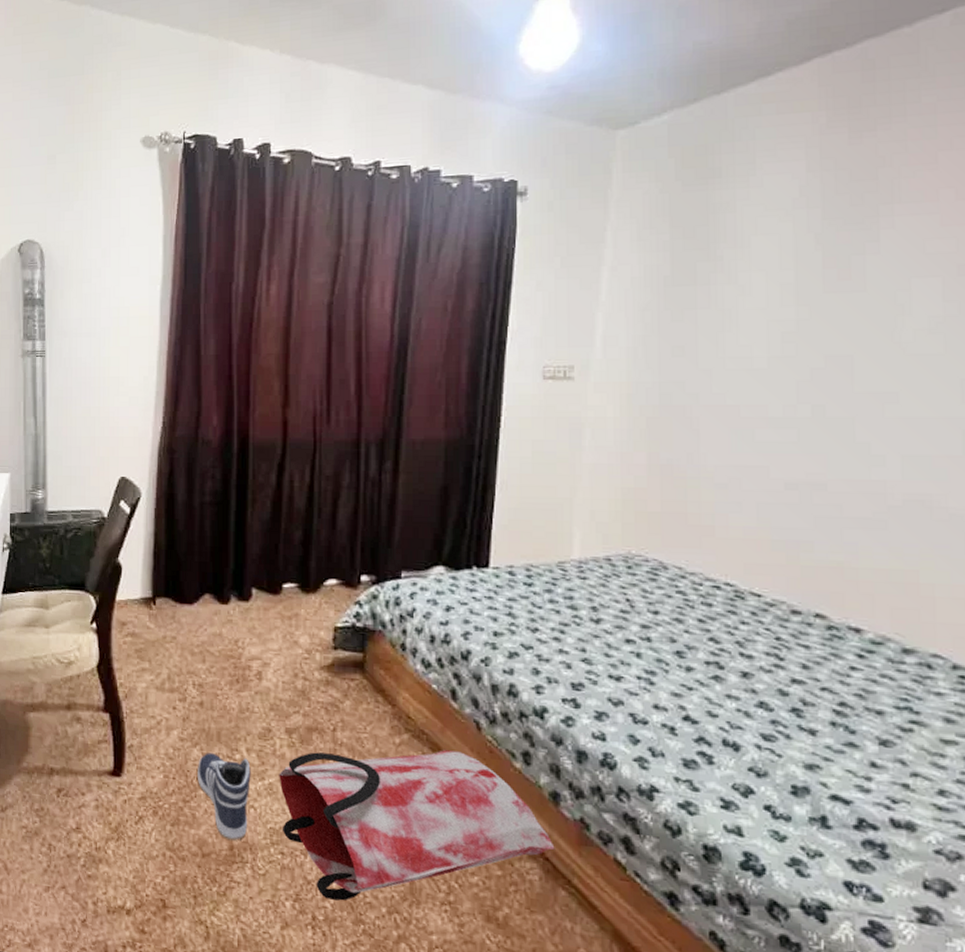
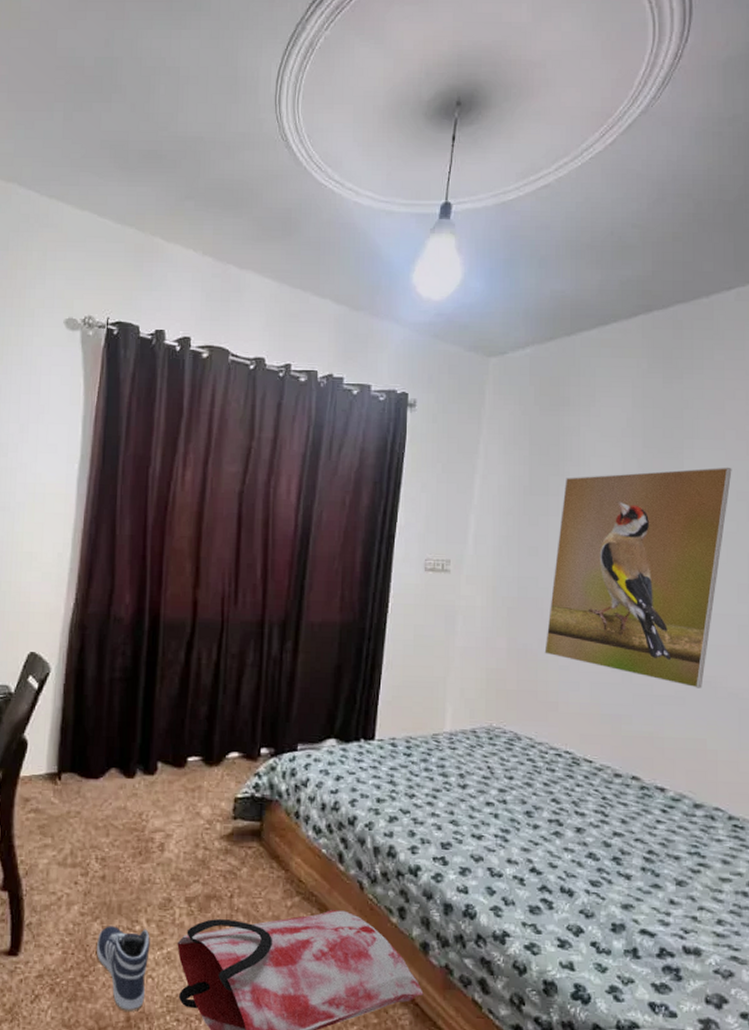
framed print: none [695,235,950,509] -> present [544,467,732,688]

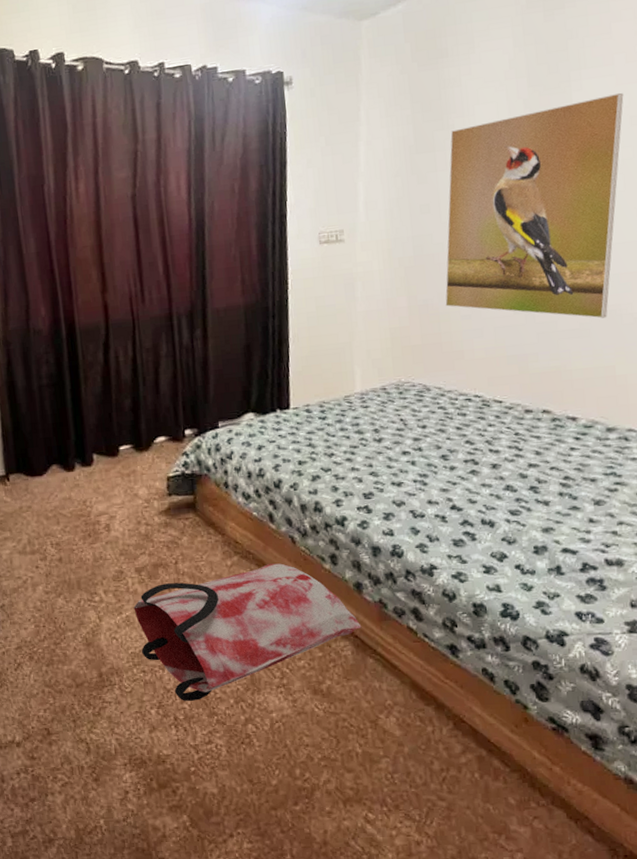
sneaker: present [97,926,150,1013] -> none [63,599,112,670]

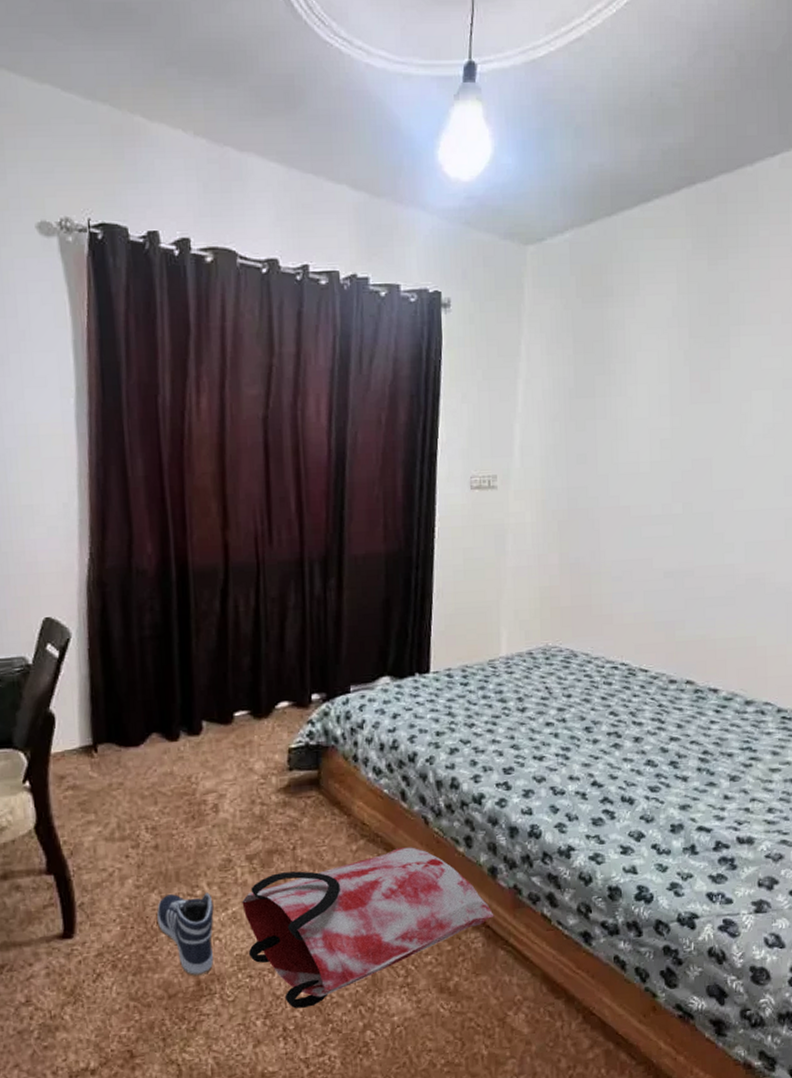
sneaker: none [63,599,112,670] -> present [157,892,214,977]
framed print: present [445,92,624,319] -> none [597,353,778,587]

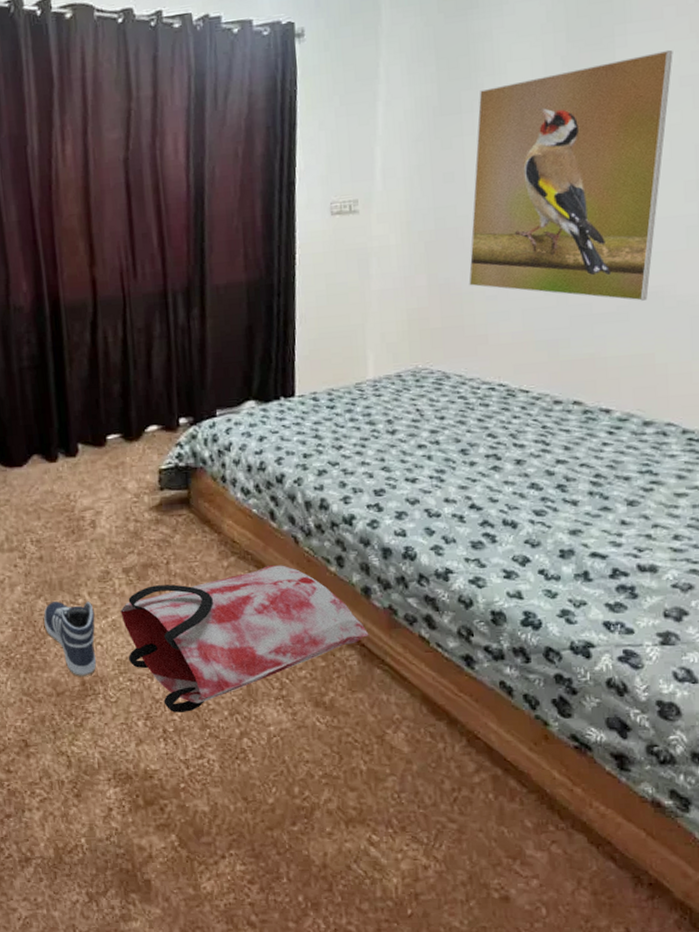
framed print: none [597,353,778,587] -> present [468,49,673,301]

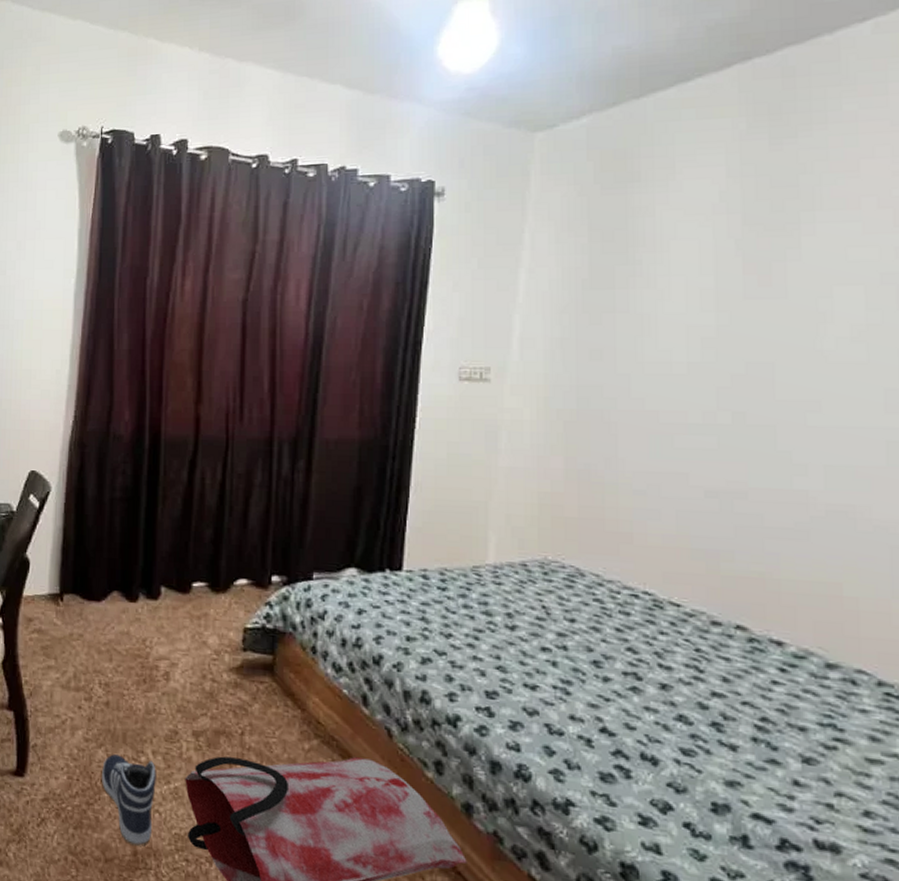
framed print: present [468,49,673,301] -> none [613,243,873,520]

